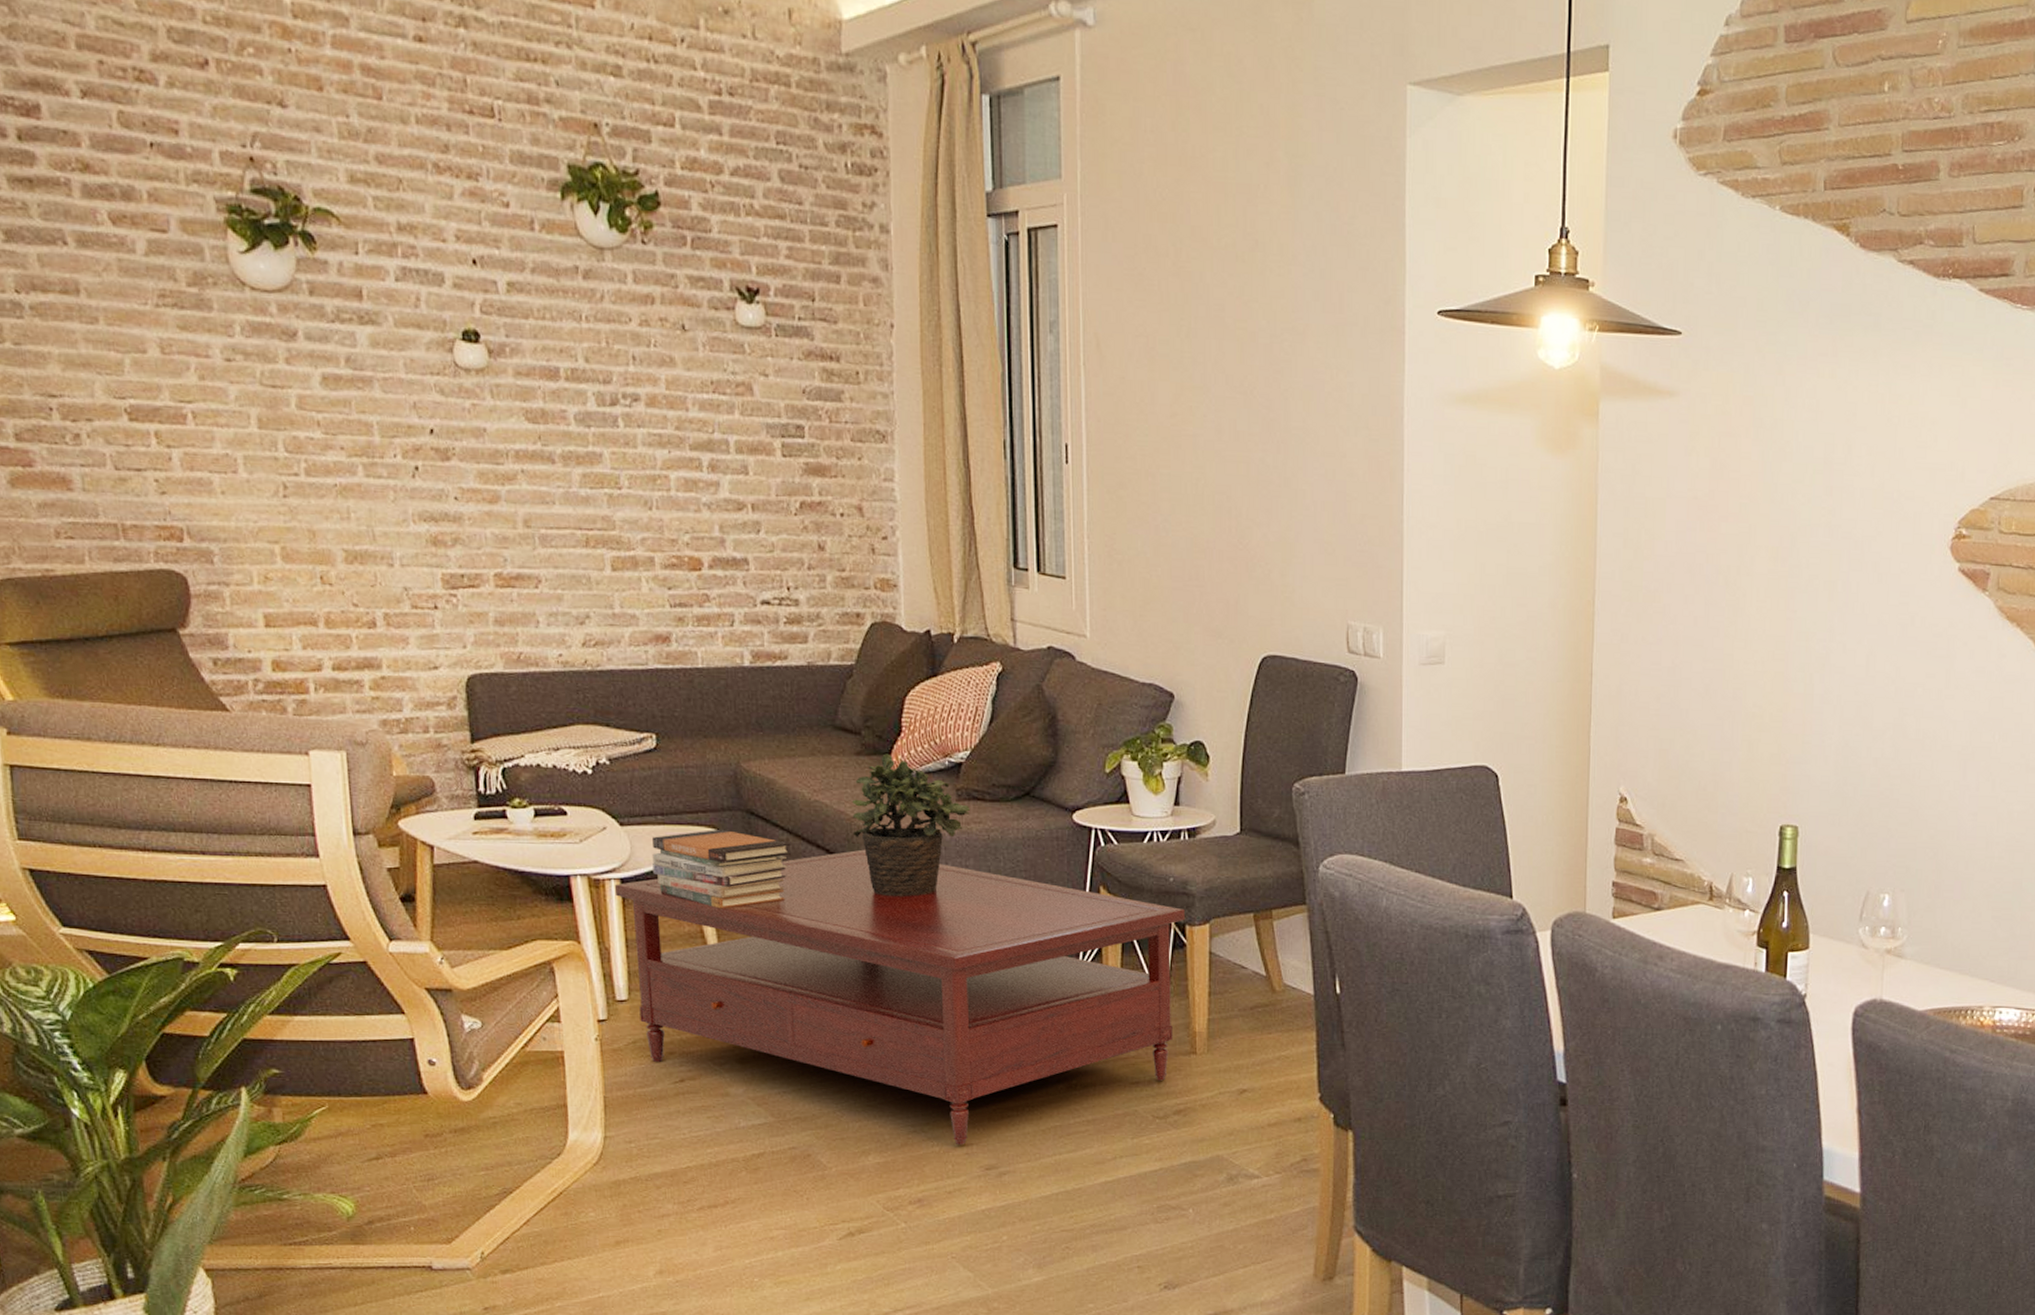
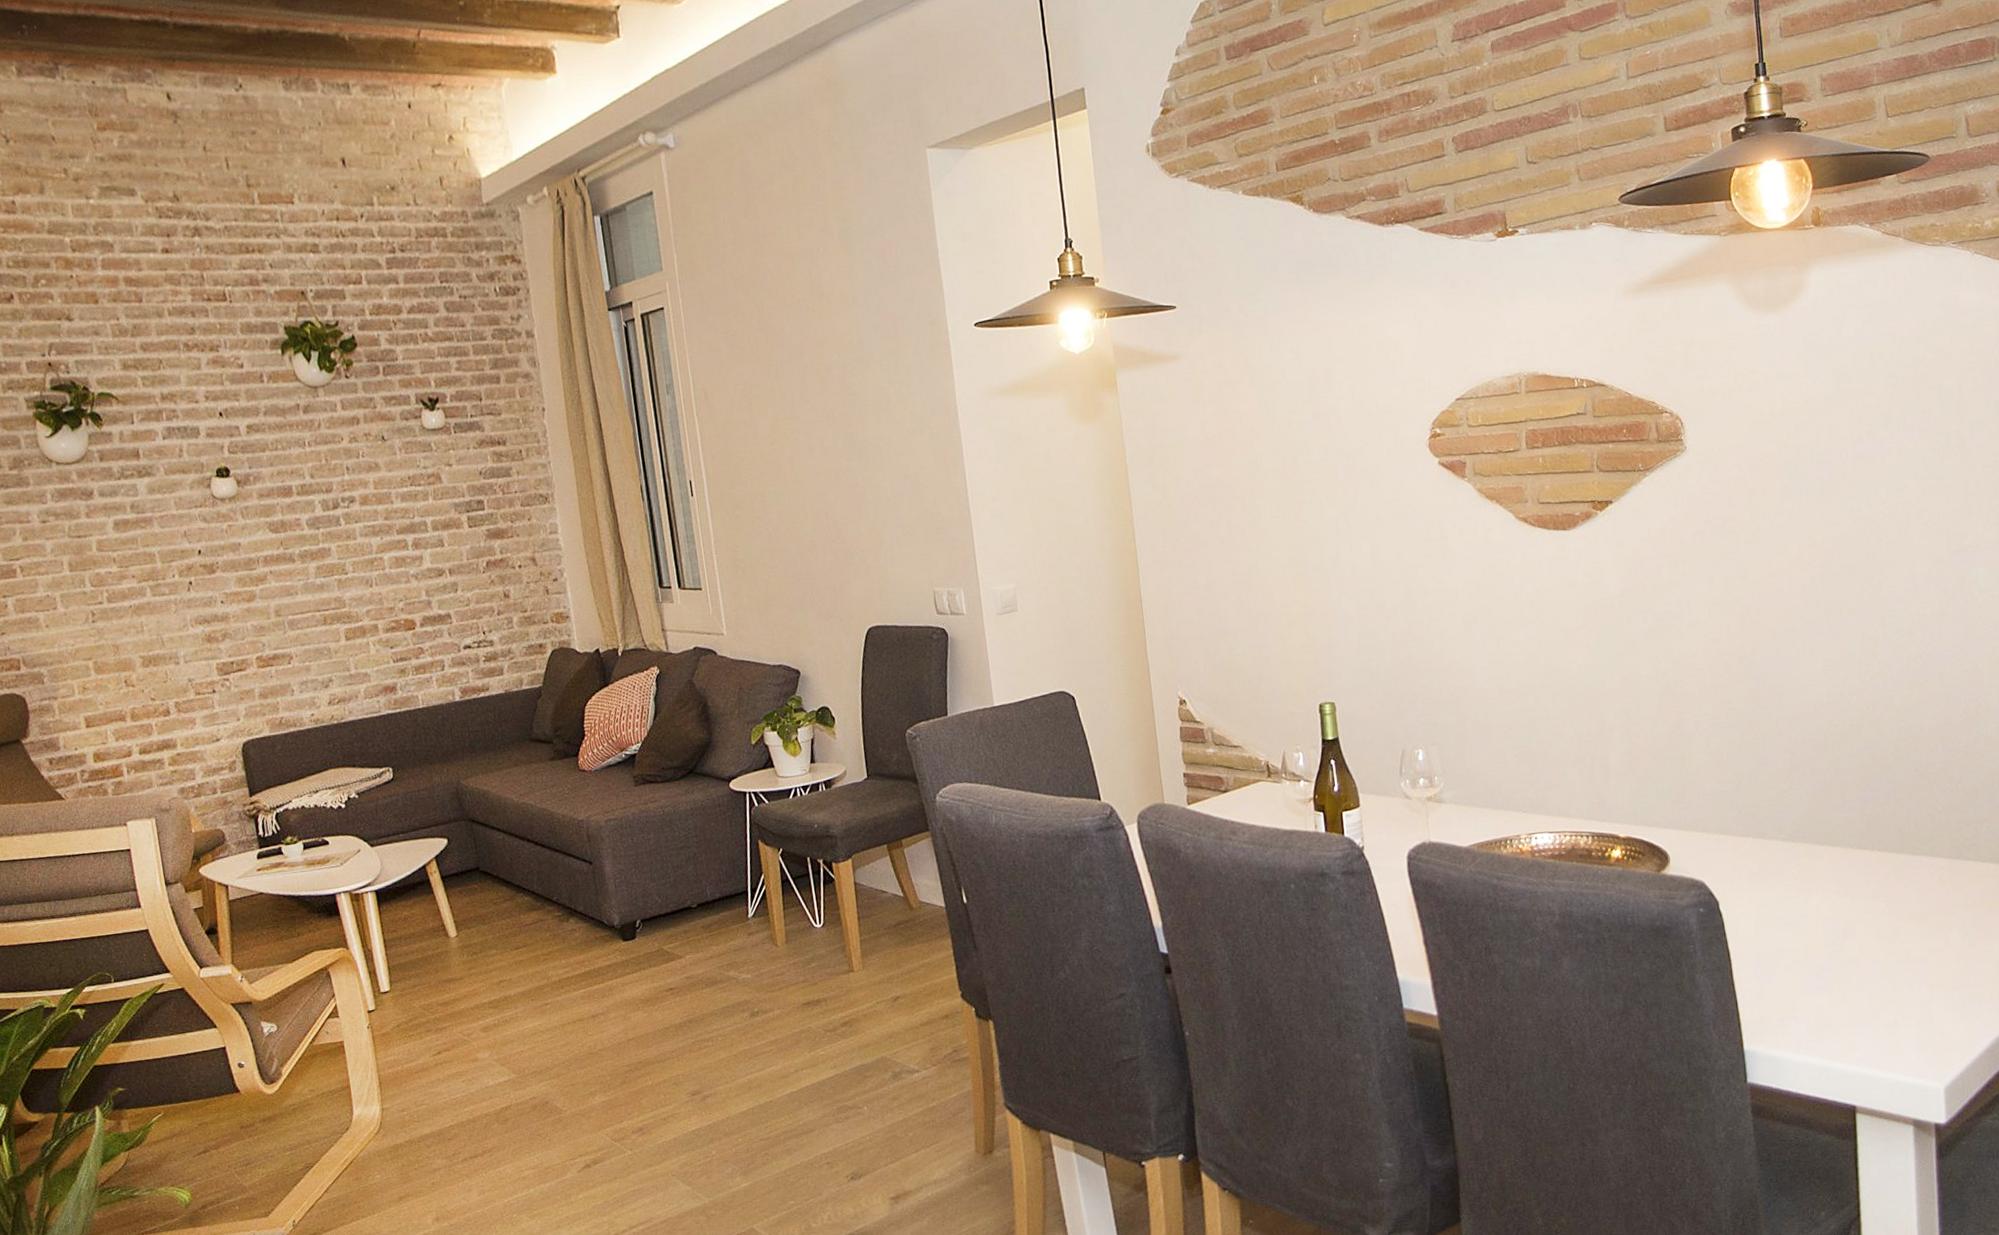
coffee table: present [614,849,1185,1146] -> none [370,837,833,1078]
book stack: present [652,829,792,909] -> none [397,837,508,904]
potted plant: present [851,753,970,897] -> none [551,755,647,875]

